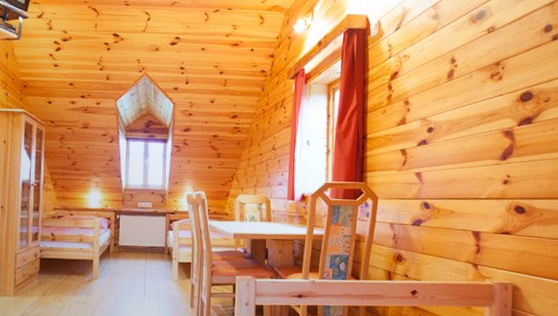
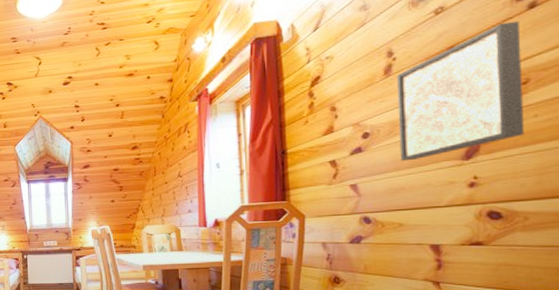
wall art: none [455,48,546,157] -> present [396,20,525,162]

